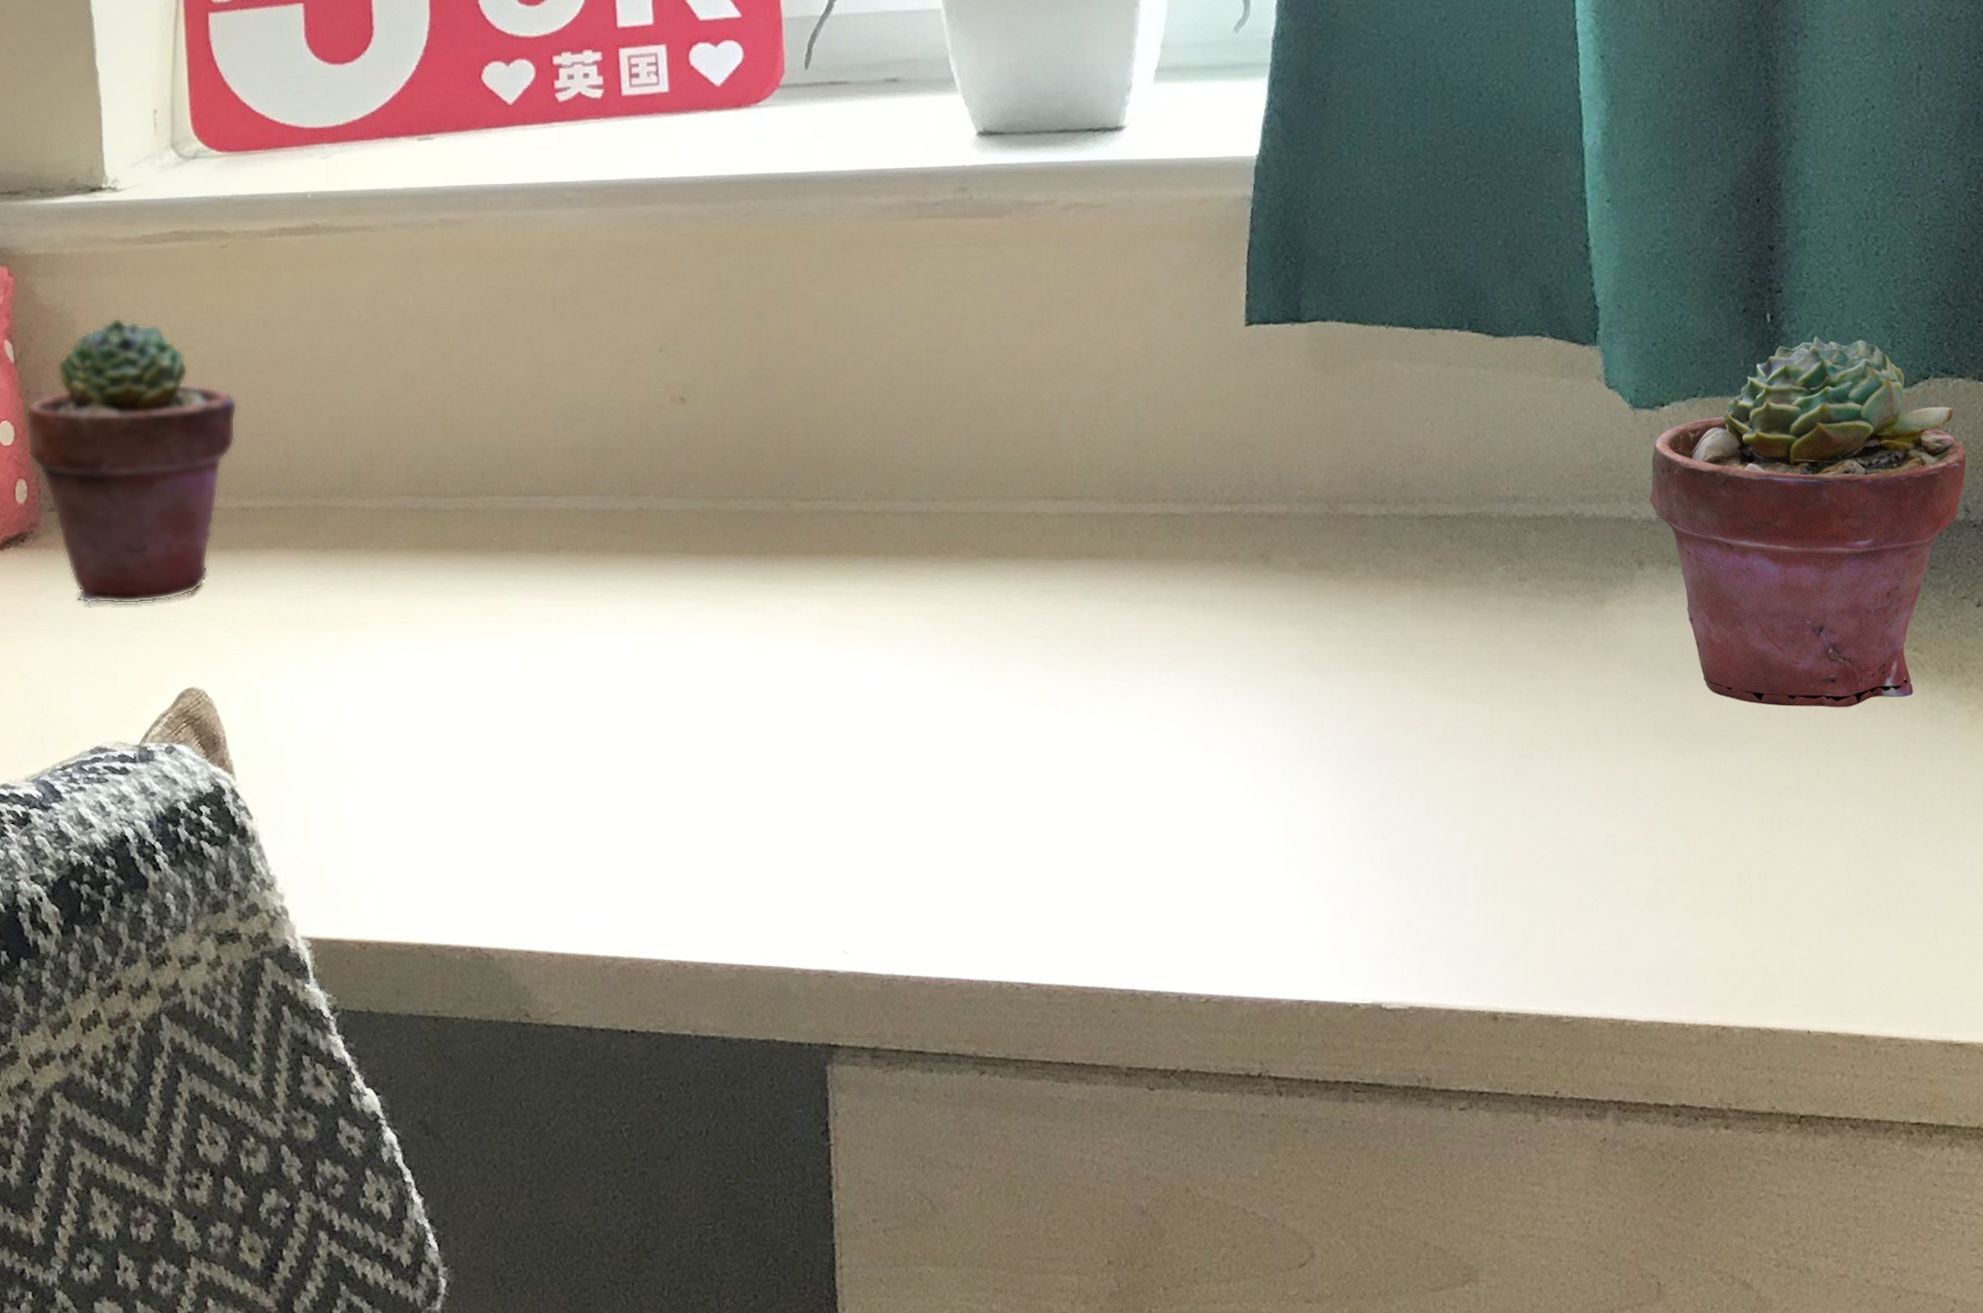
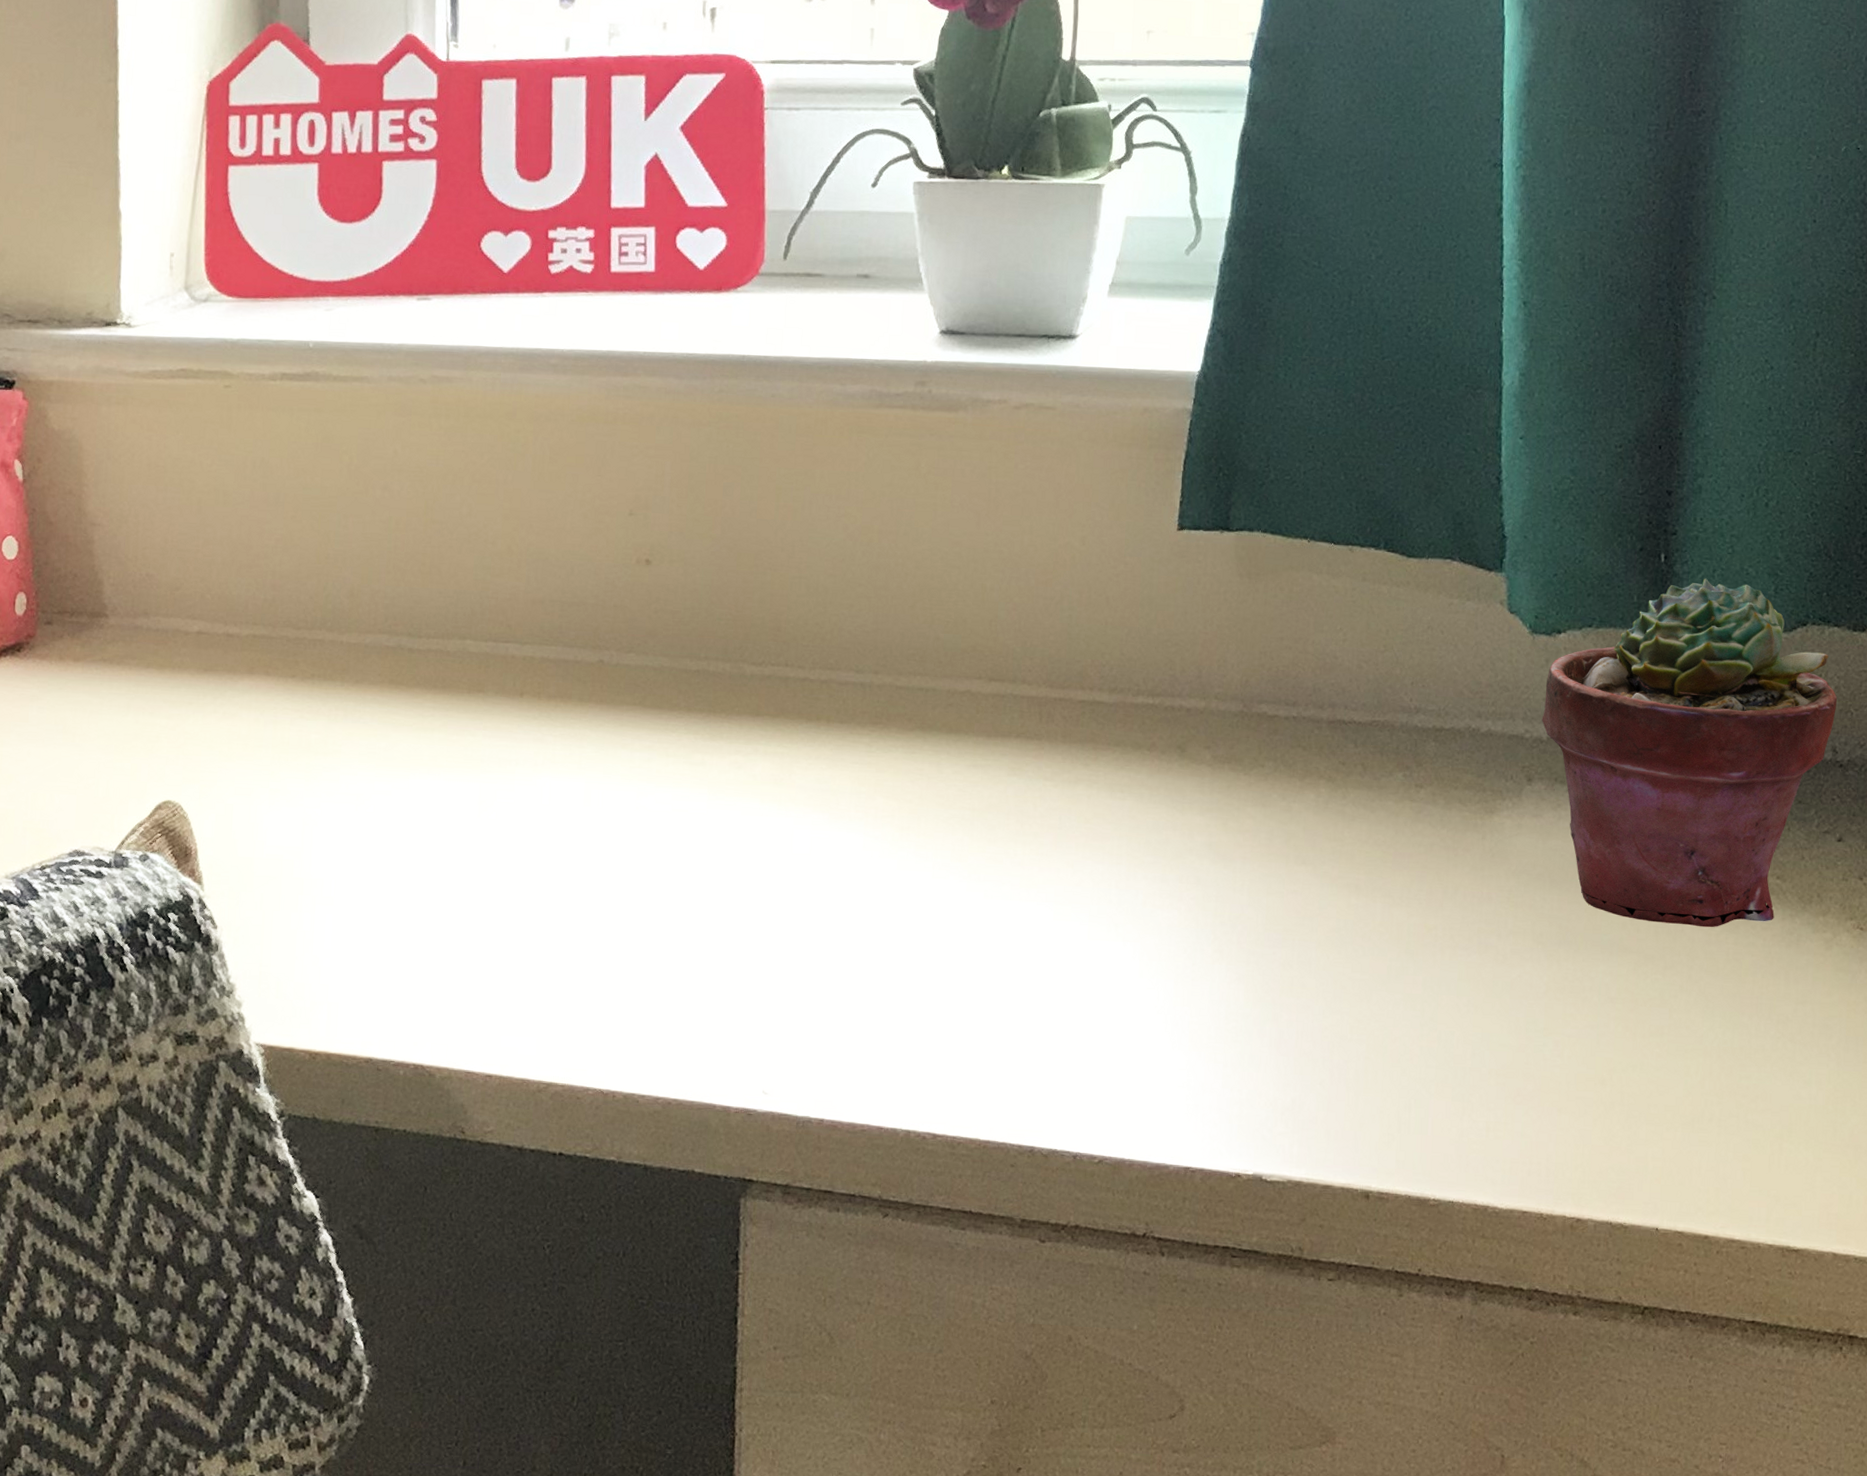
potted succulent: present [26,317,238,605] -> none [29,446,230,718]

